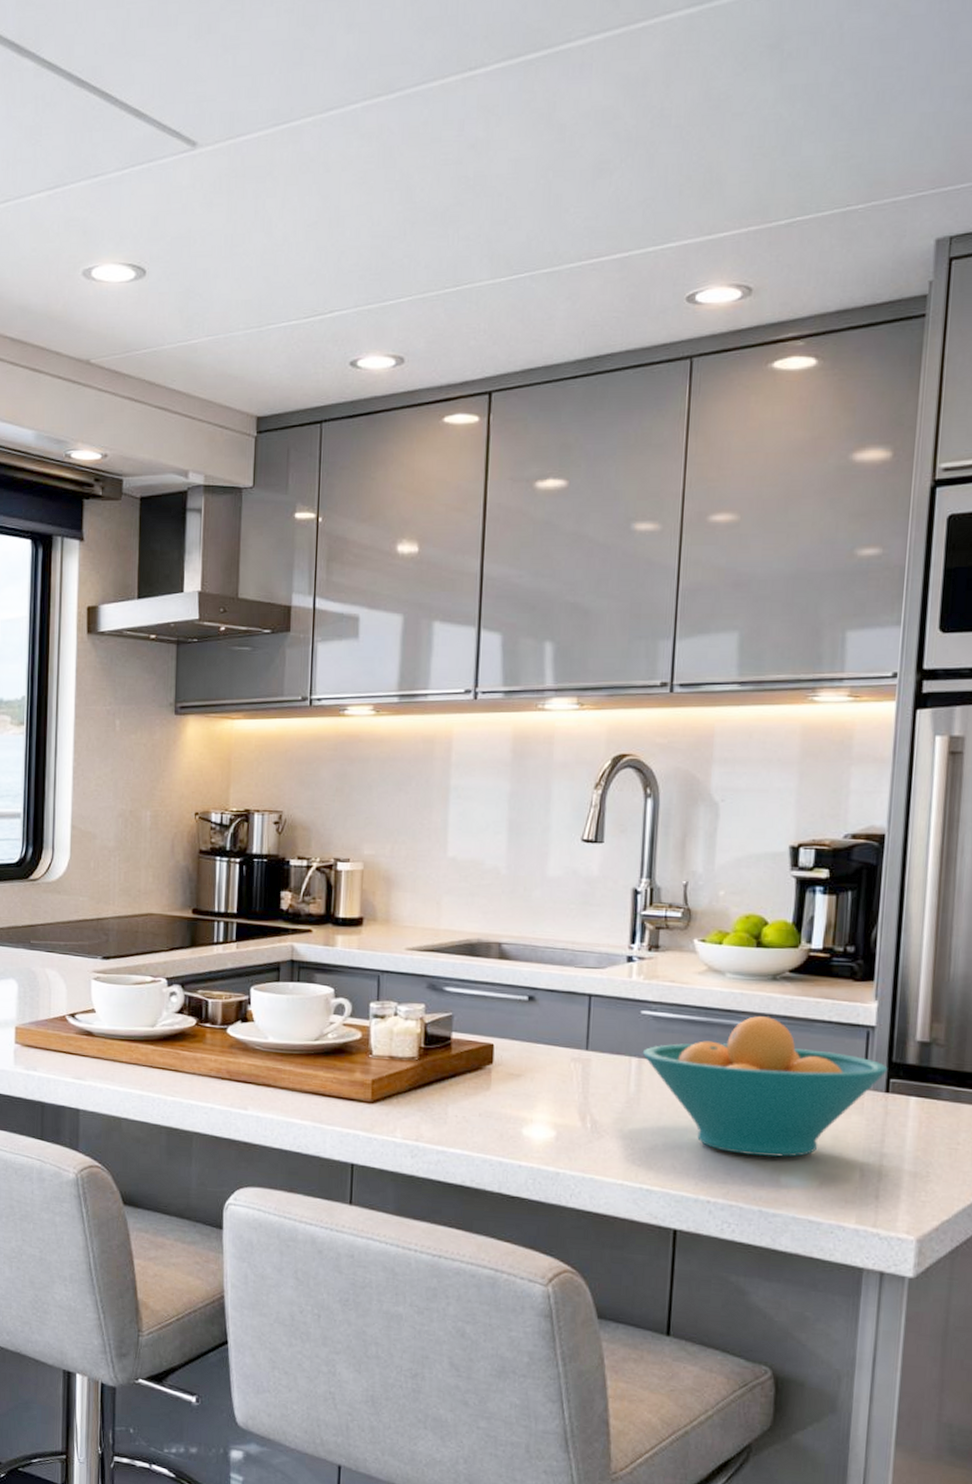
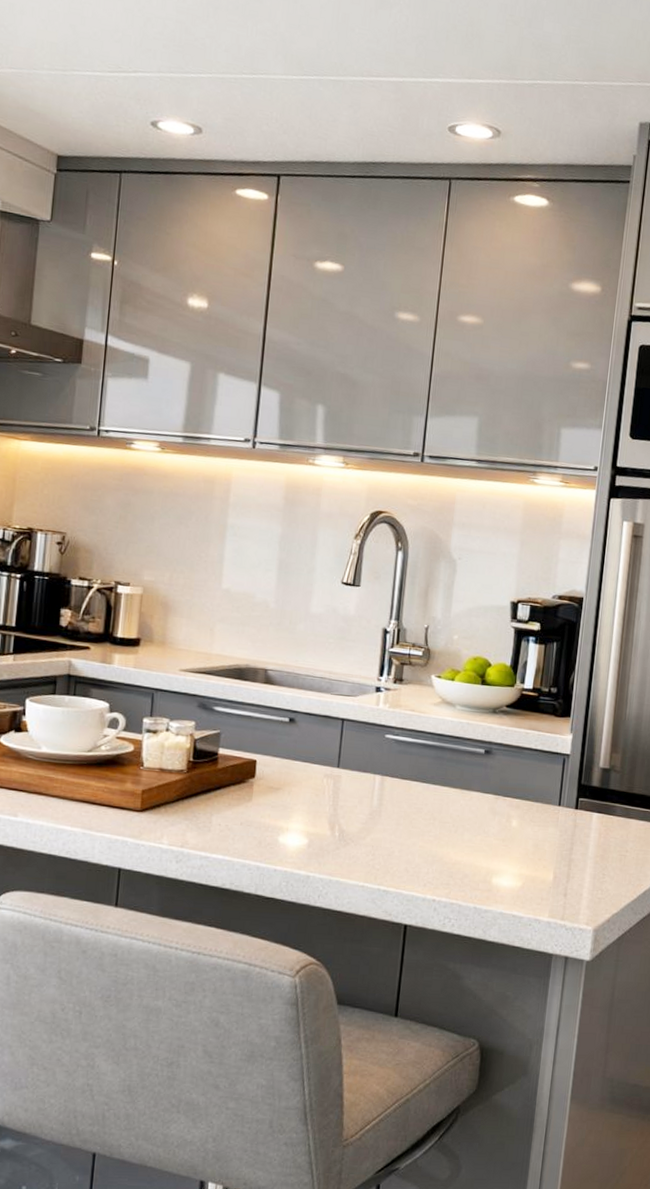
fruit bowl: present [642,1016,888,1157] -> none [385,743,578,862]

